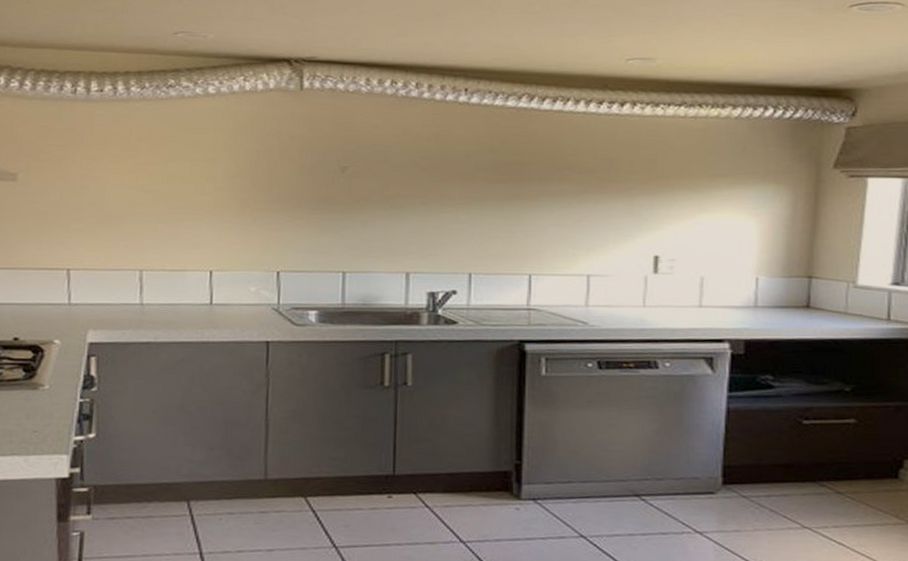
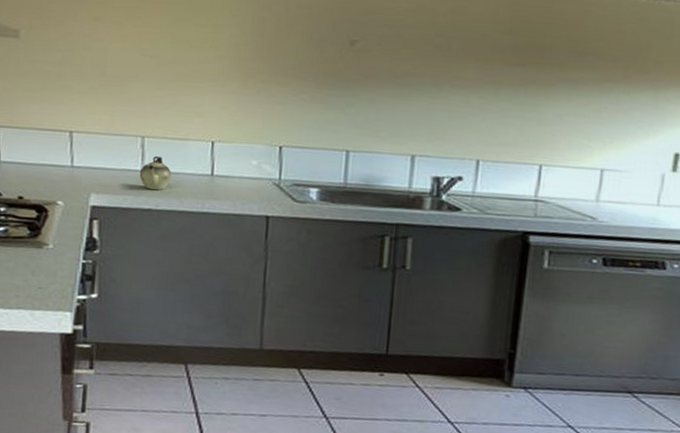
teapot: none [137,288,171,323] -> present [139,155,172,191]

